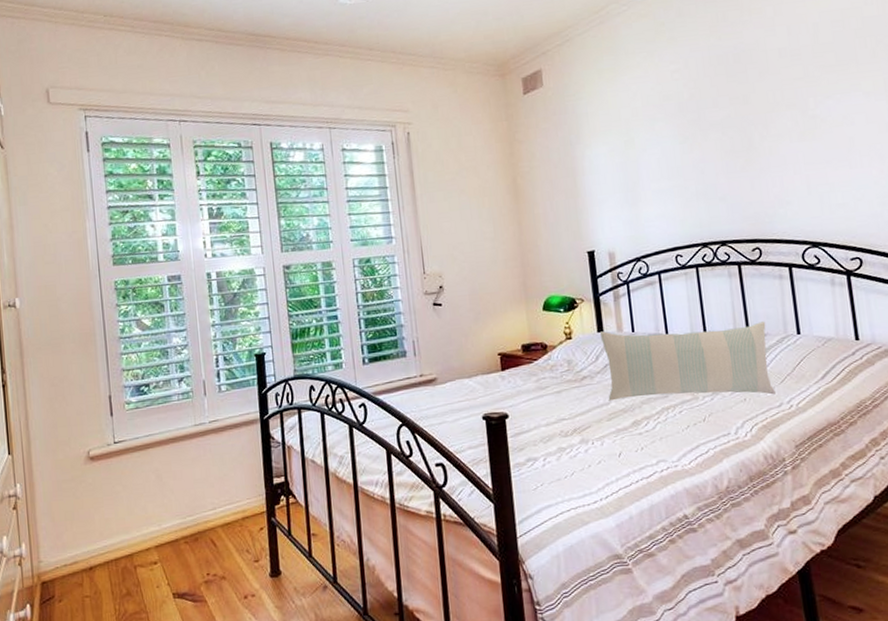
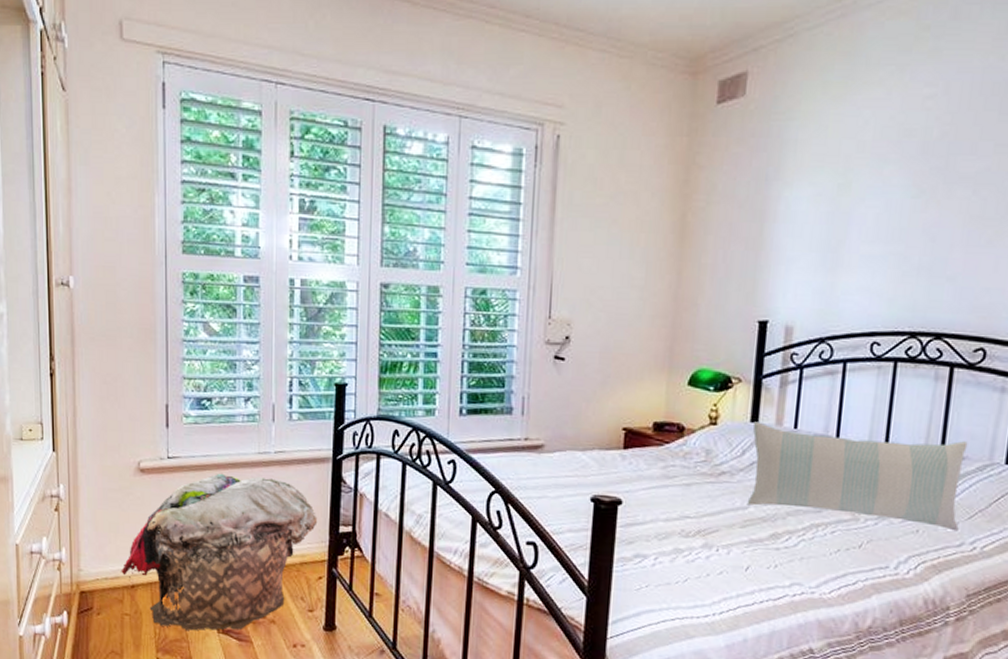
laundry basket: none [79,446,254,602] -> present [121,473,318,632]

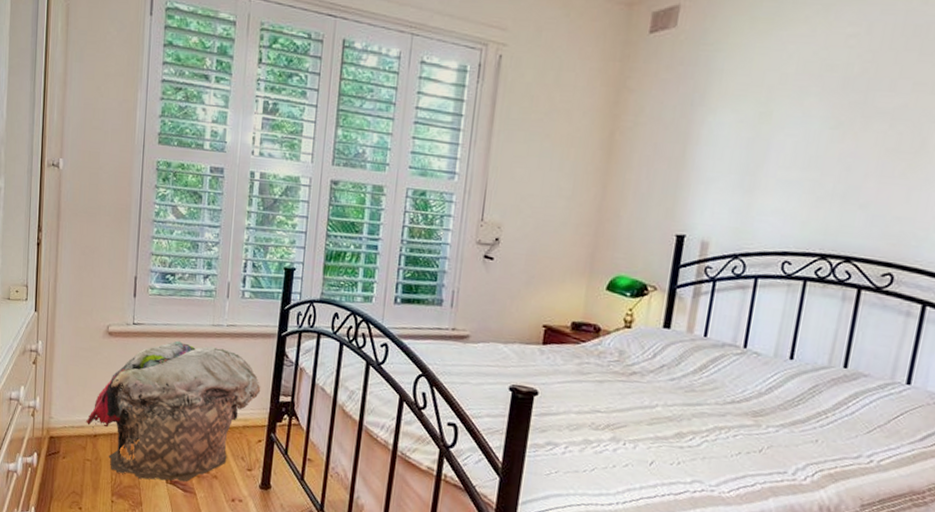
pillow: present [746,421,968,532] -> none [654,327,871,444]

